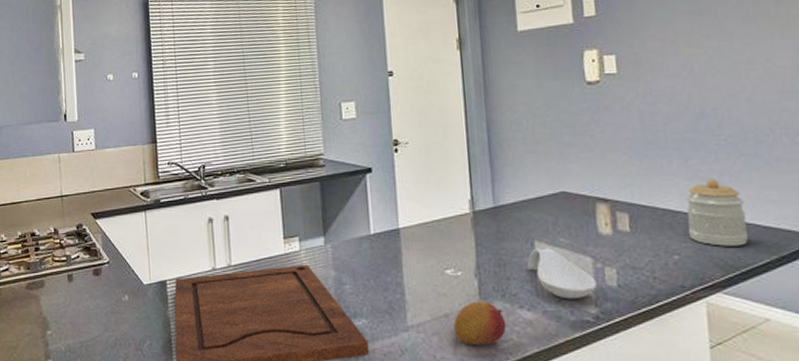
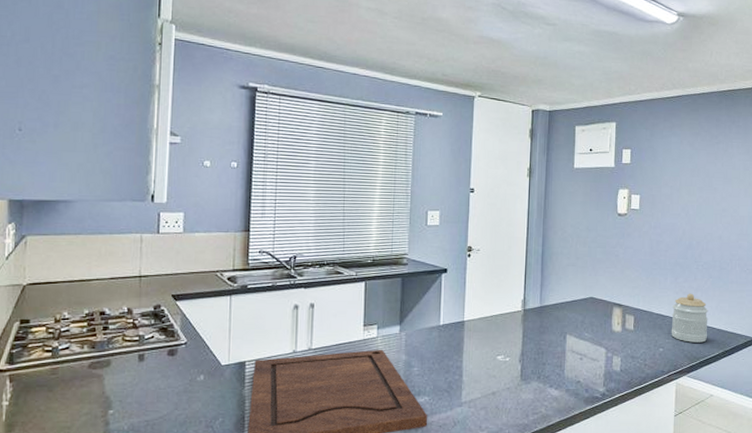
fruit: present [453,301,507,345] -> none [498,382,538,417]
spoon rest: present [527,248,597,300] -> none [559,340,606,381]

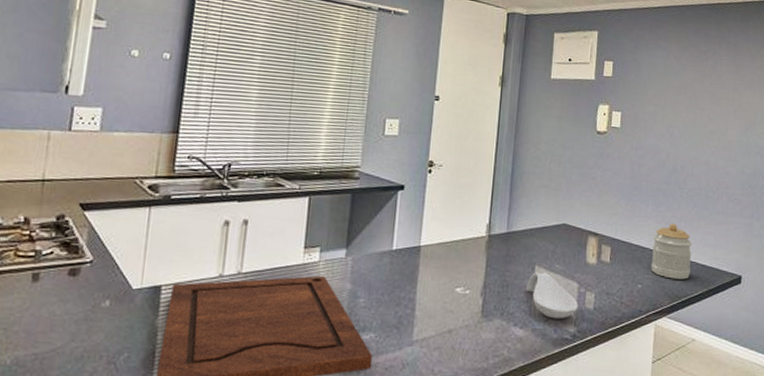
spoon rest: none [559,340,606,381] -> present [526,272,578,319]

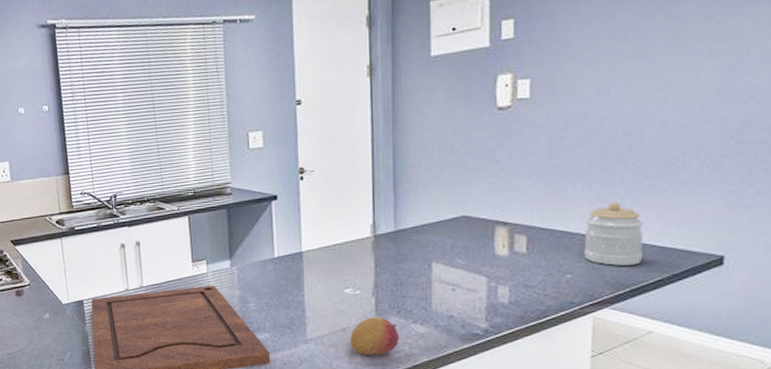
fruit: none [454,318,501,359] -> present [350,317,400,355]
spoon rest: present [526,272,578,319] -> none [424,268,488,315]

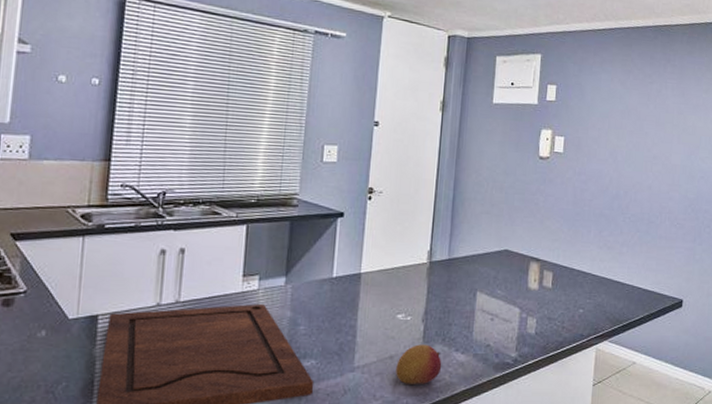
jar: present [583,201,645,266] -> none [592,248,635,304]

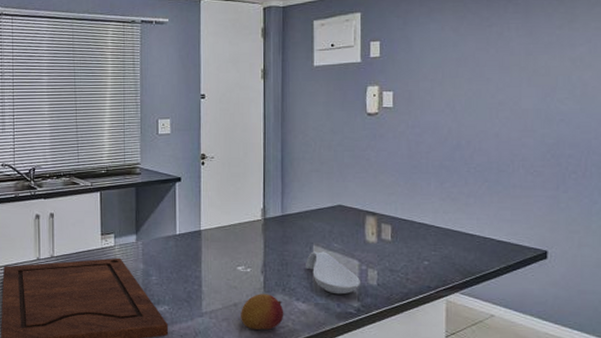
spoon rest: none [468,298,520,344] -> present [306,251,360,295]

